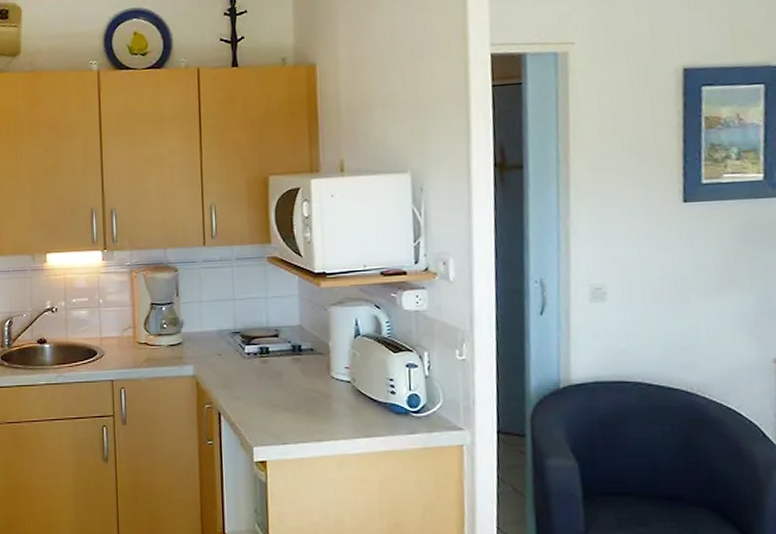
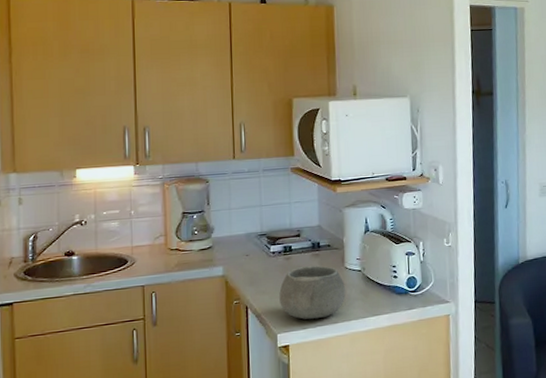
bowl: none [255,371,332,433] -> present [279,265,345,320]

